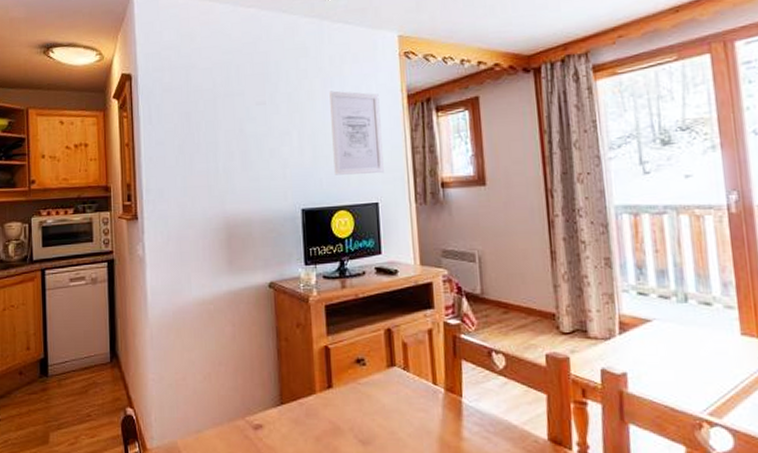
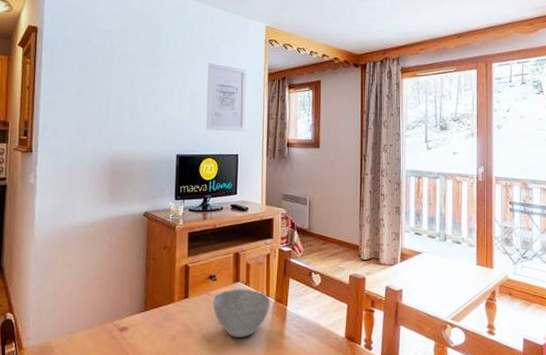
bowl: none [364,375,440,440] -> present [213,289,271,338]

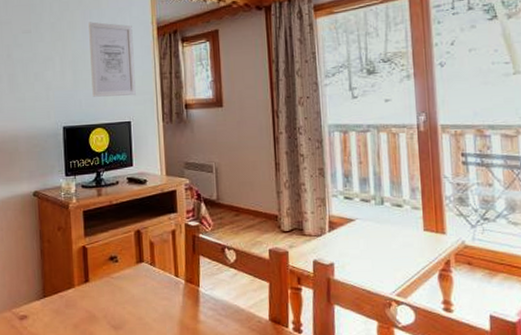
bowl: present [213,289,271,338] -> none [116,270,181,324]

